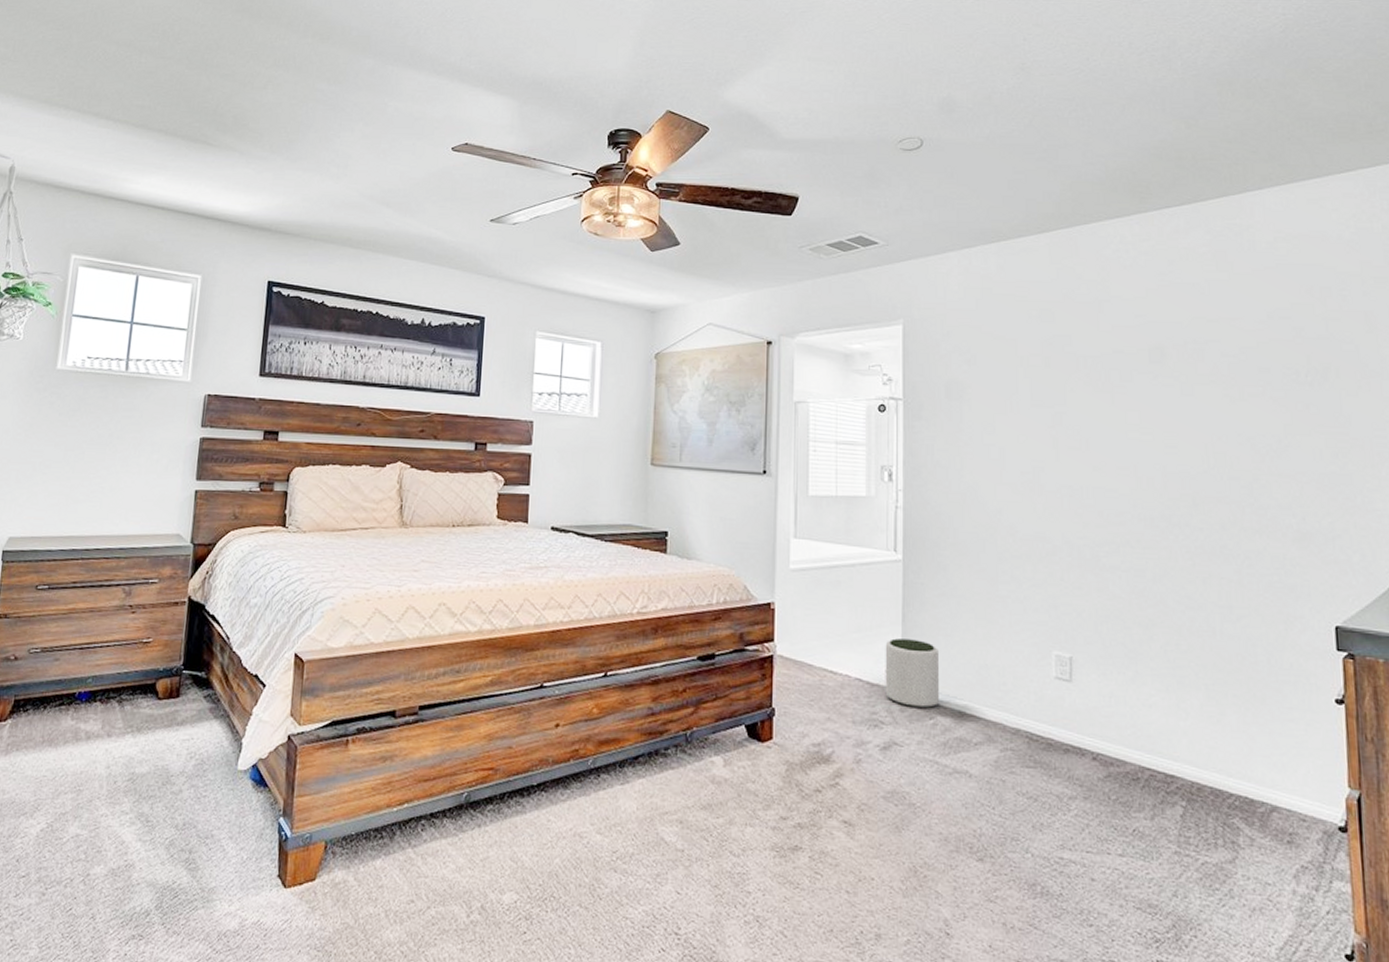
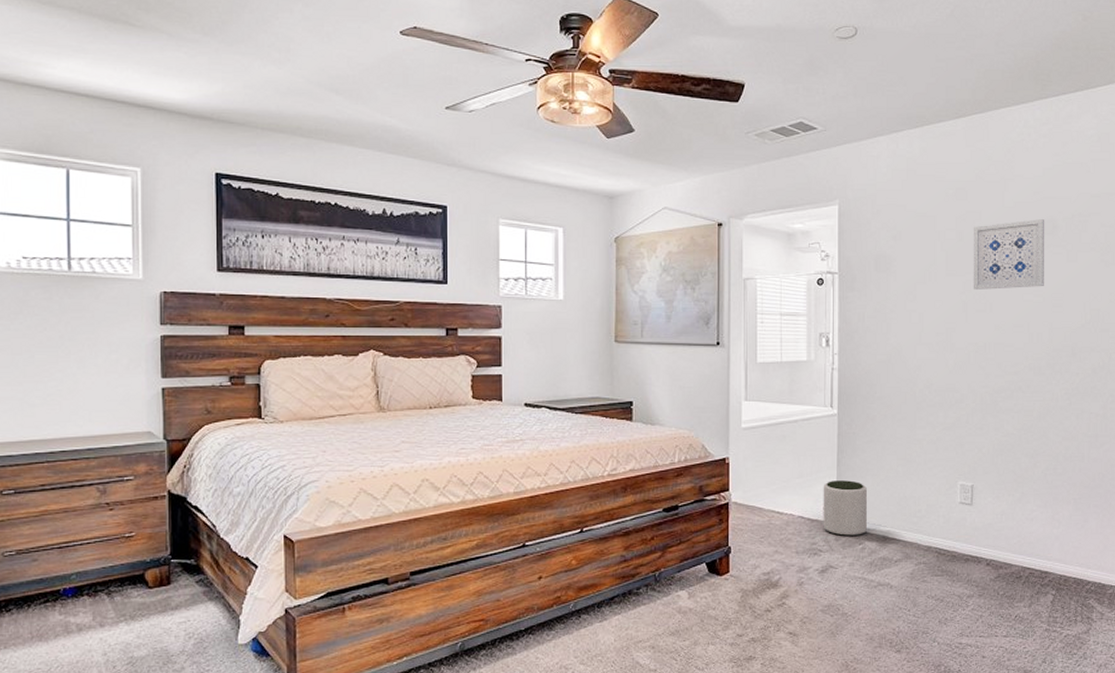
wall art: none [1062,346,1153,425] -> present [973,219,1045,290]

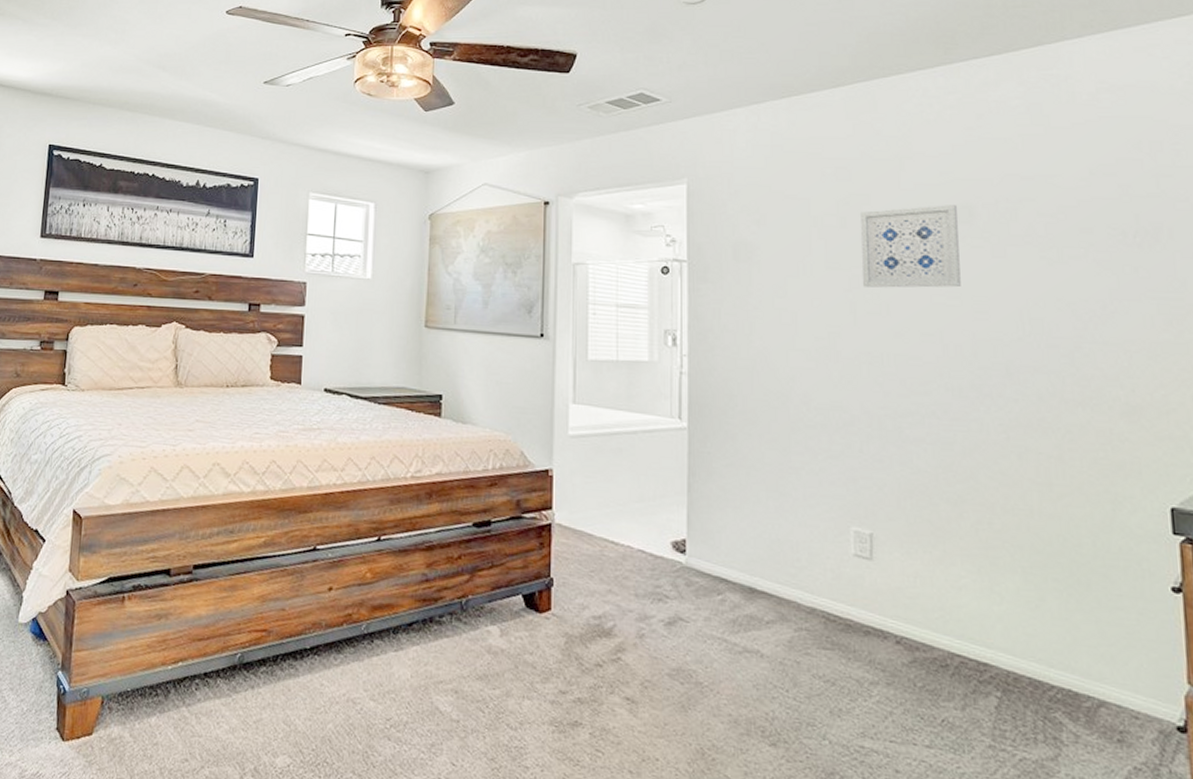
plant pot: present [823,480,867,537] -> none [669,509,727,584]

